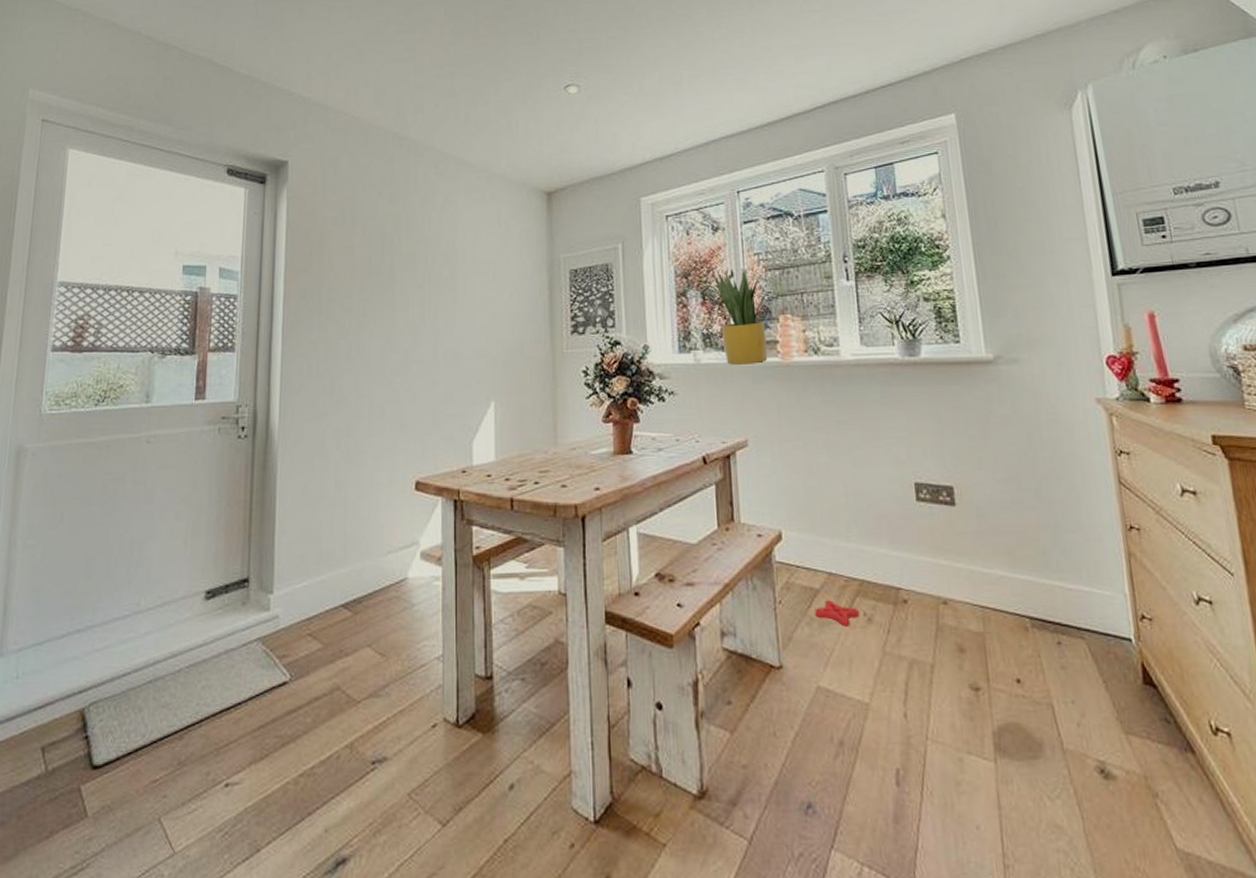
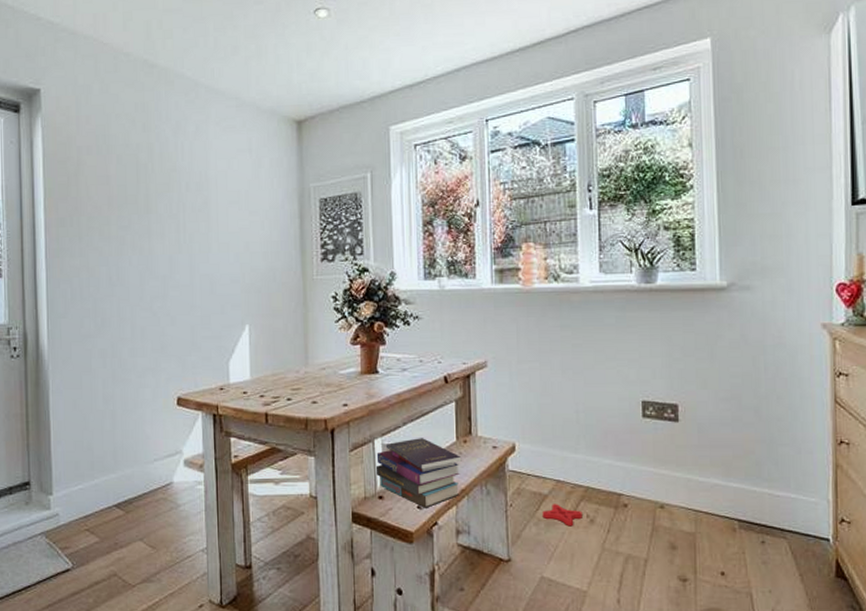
books: none [630,525,724,606] -> present [375,438,462,508]
planter: present [712,268,769,365] -> none [458,197,513,291]

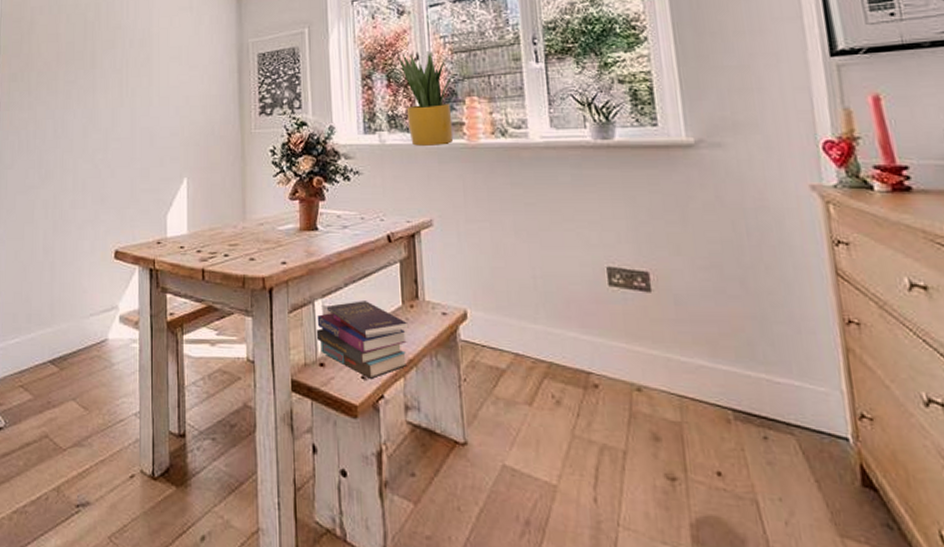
planter: none [458,197,513,291] -> present [397,51,455,146]
dog toy: present [542,504,582,527] -> none [500,380,547,408]

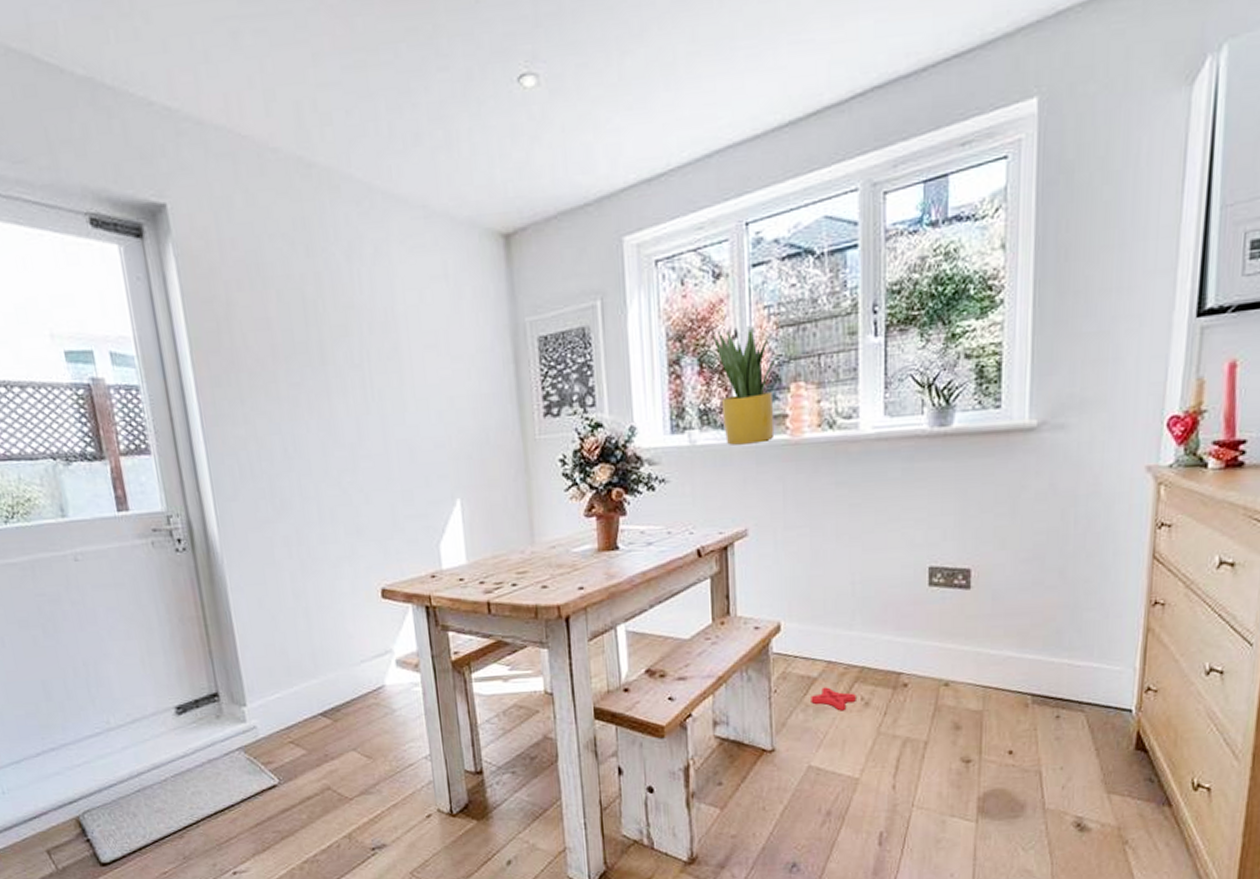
books: present [316,301,409,379] -> none [619,621,719,699]
dog toy: none [500,380,547,408] -> present [811,687,856,711]

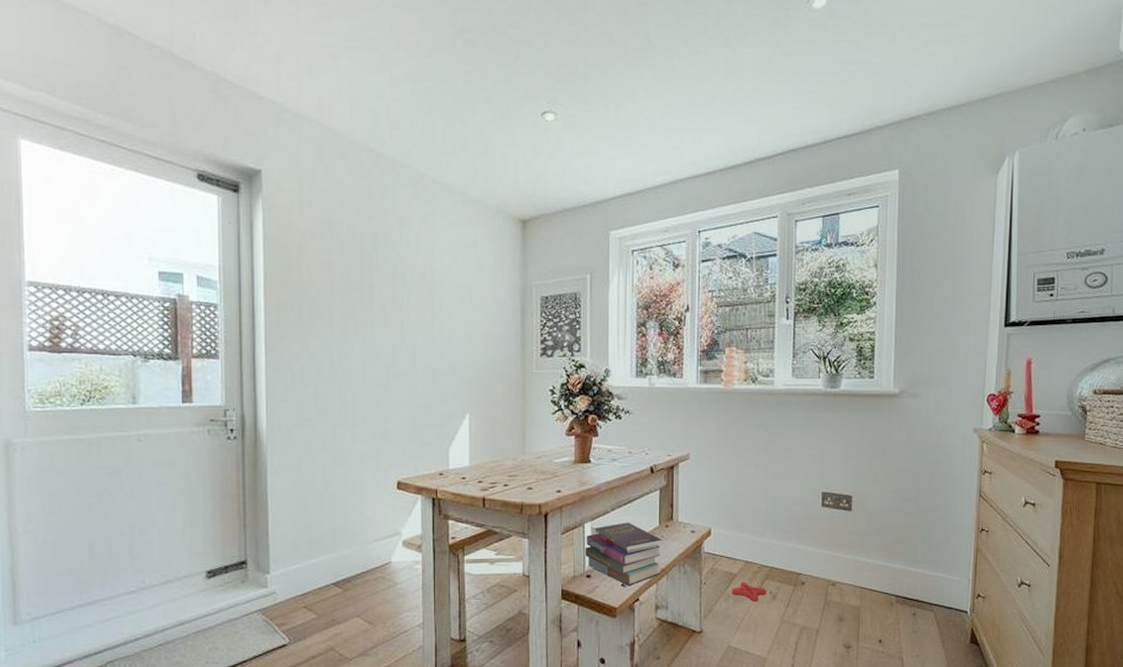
books: none [619,621,719,699] -> present [585,522,663,586]
planter: present [712,326,779,445] -> none [670,304,719,390]

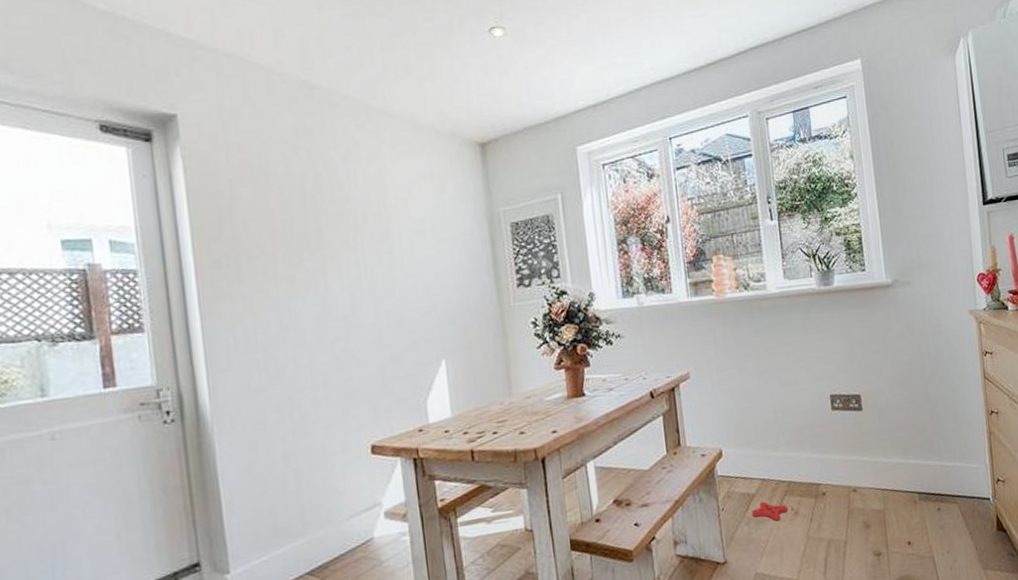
books: present [585,522,663,586] -> none [590,455,674,525]

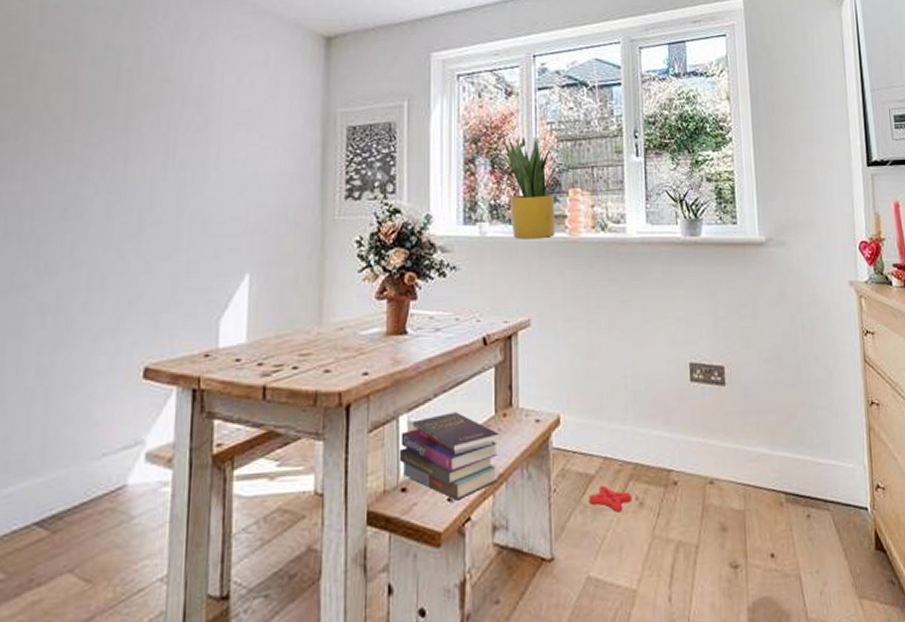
books: none [590,455,674,525] -> present [399,412,501,500]
planter: none [650,213,704,306] -> present [503,137,560,239]

